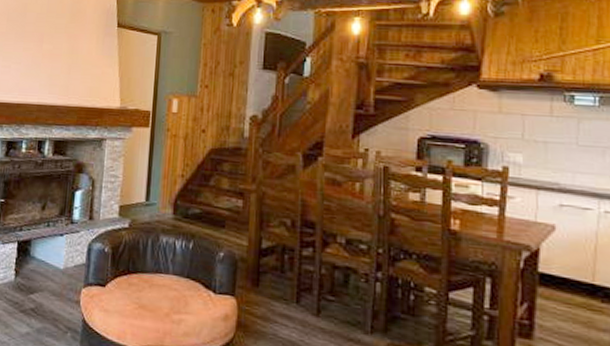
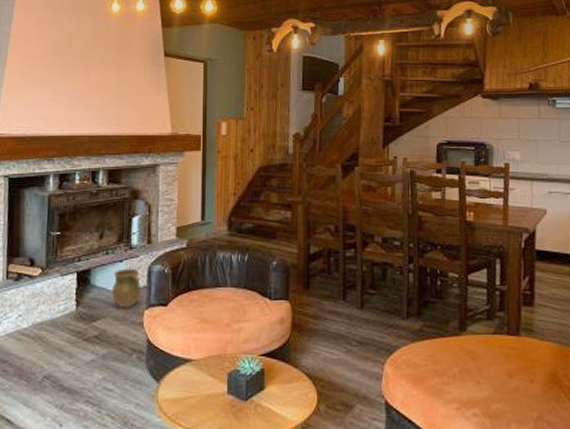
ceramic jug: none [50,243,80,284] -> present [112,268,141,308]

